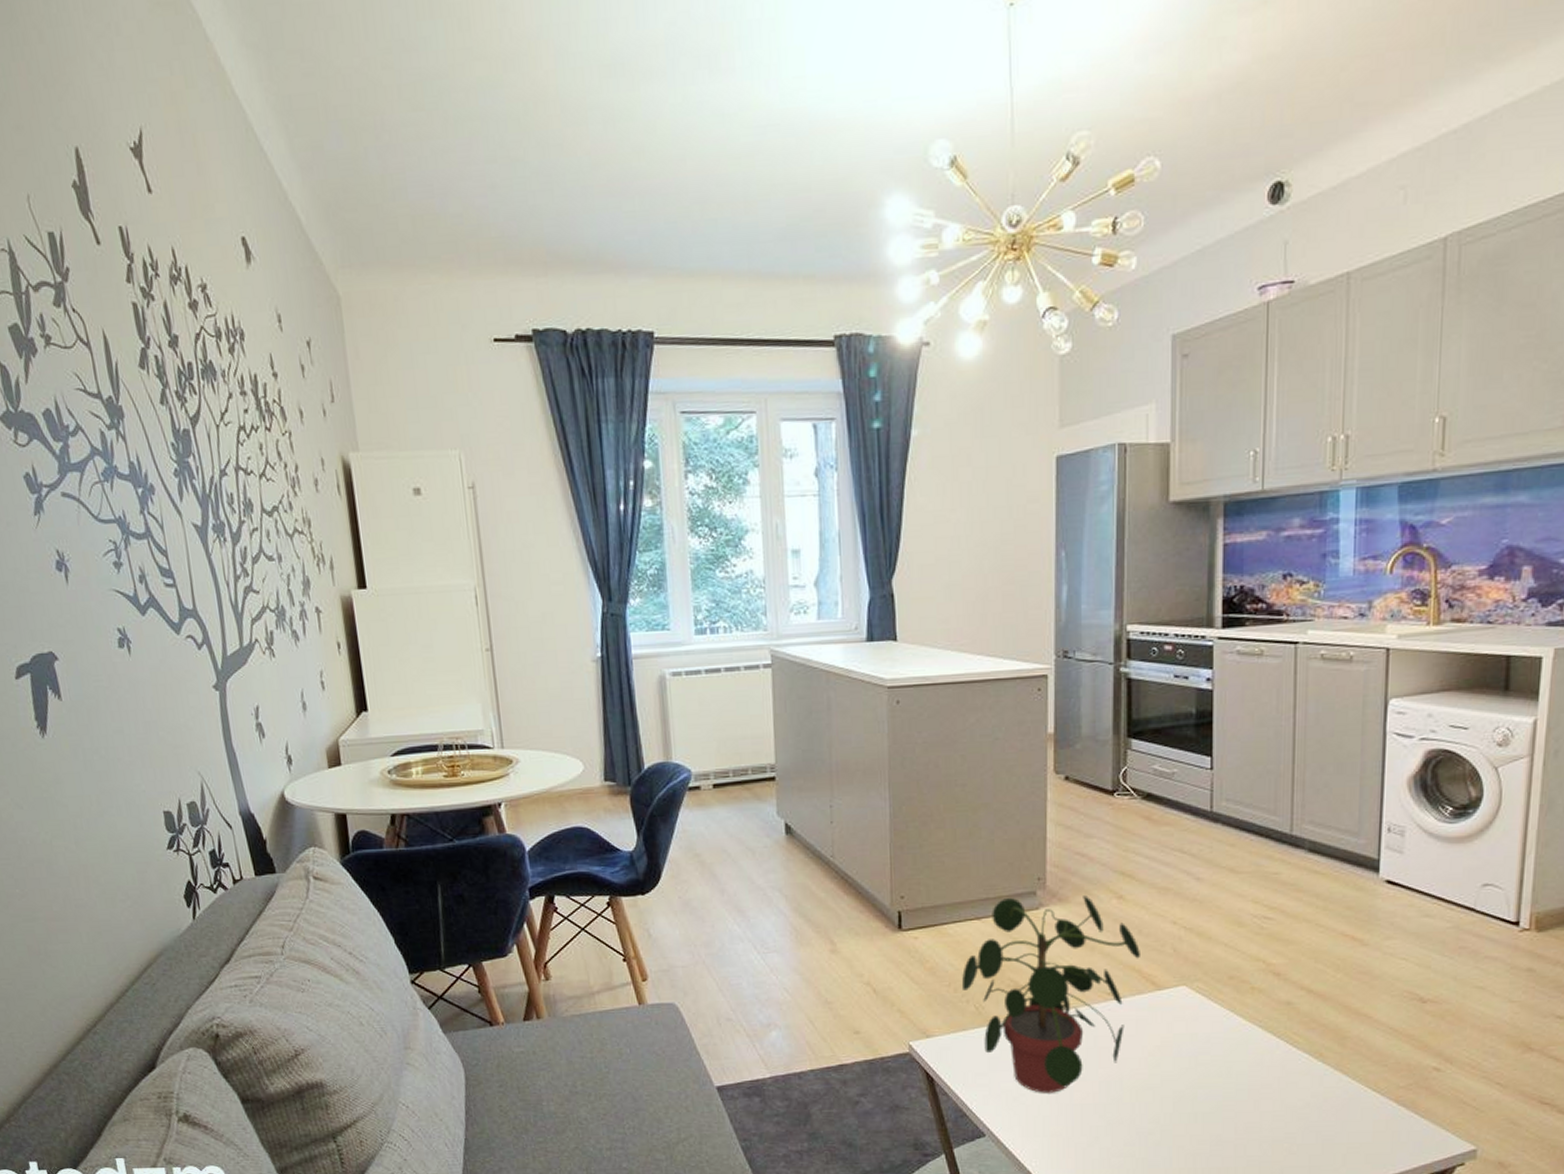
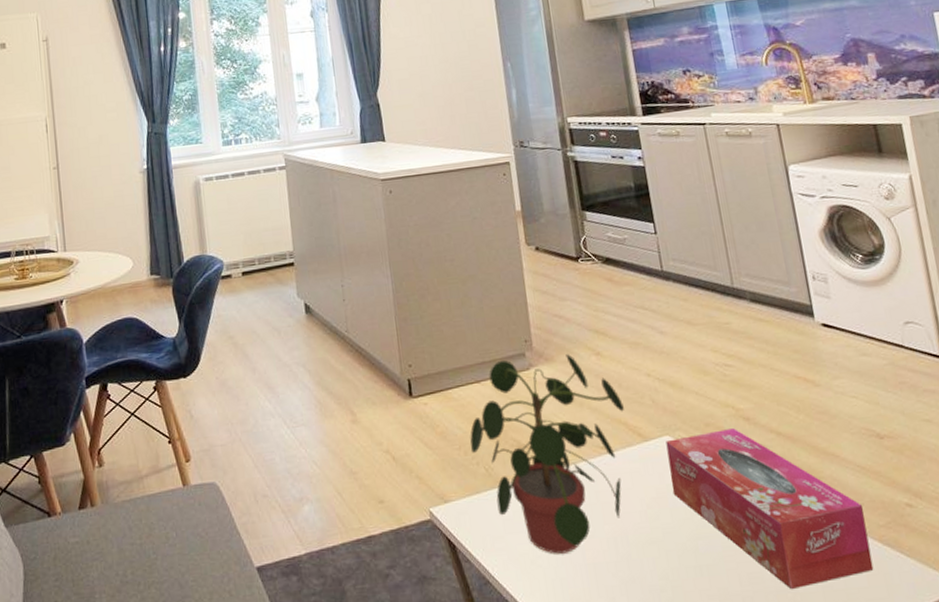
tissue box: none [1179,982,1386,1141] -> present [666,427,874,590]

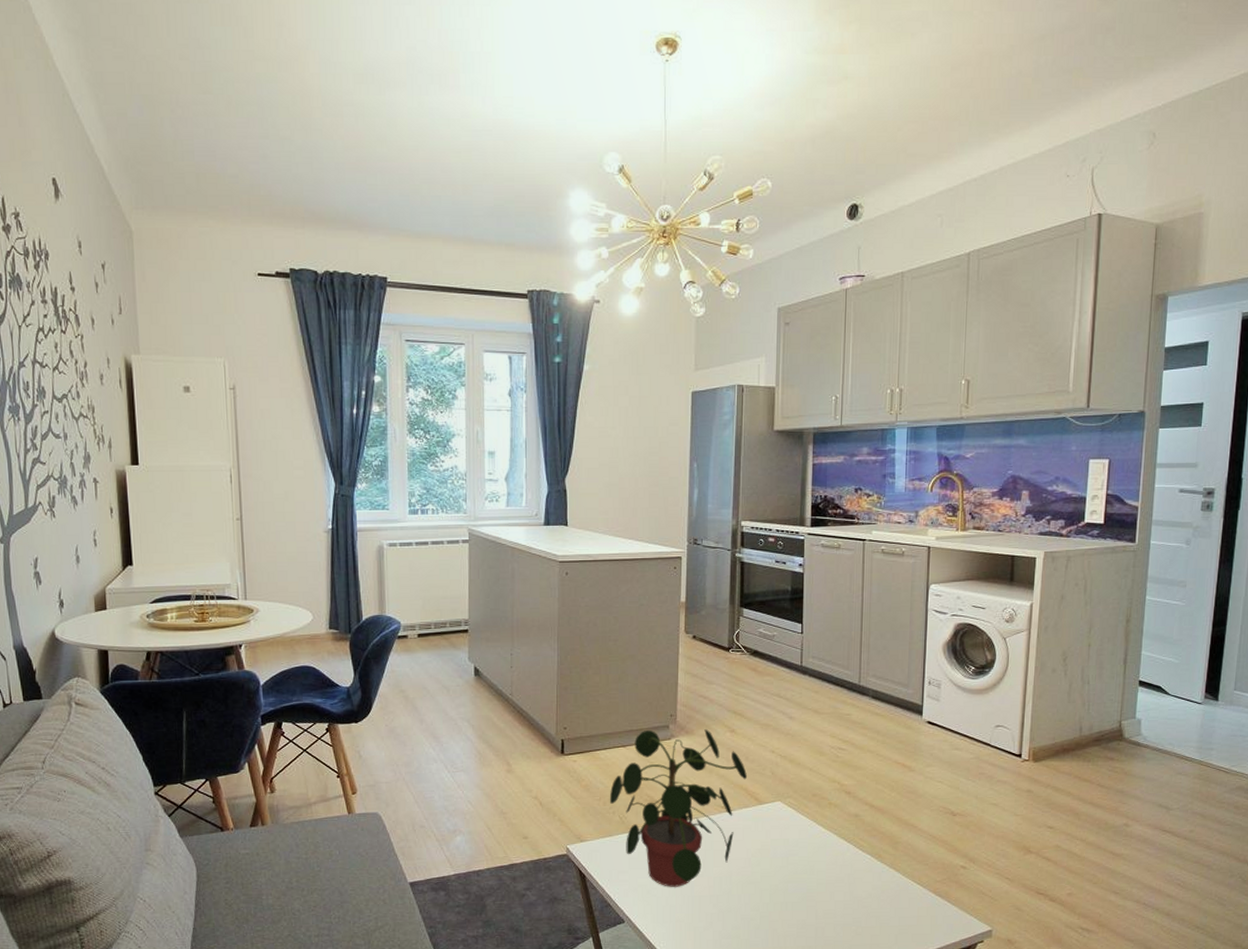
tissue box: present [666,427,874,590] -> none [775,798,927,924]

